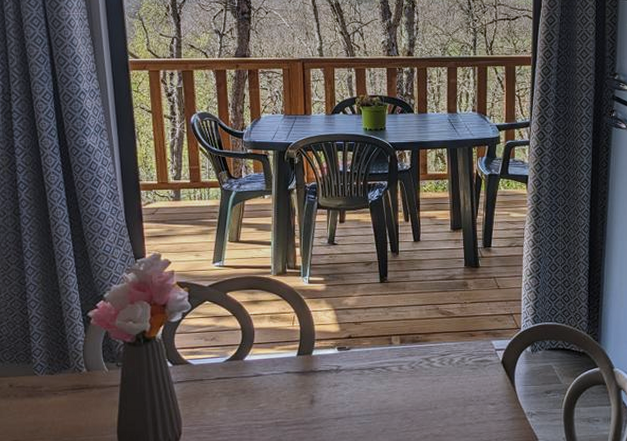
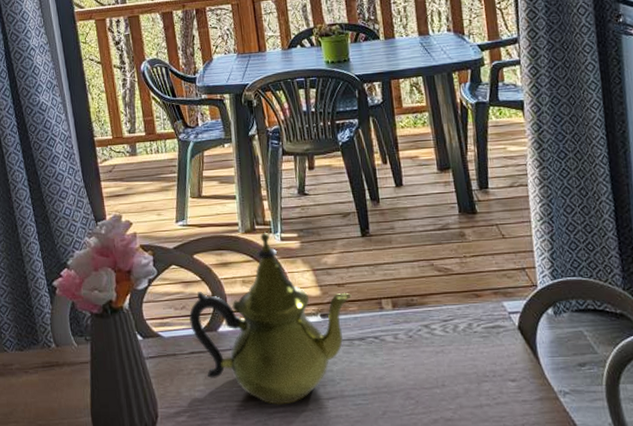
teapot: none [217,276,366,425] -> present [188,233,352,406]

